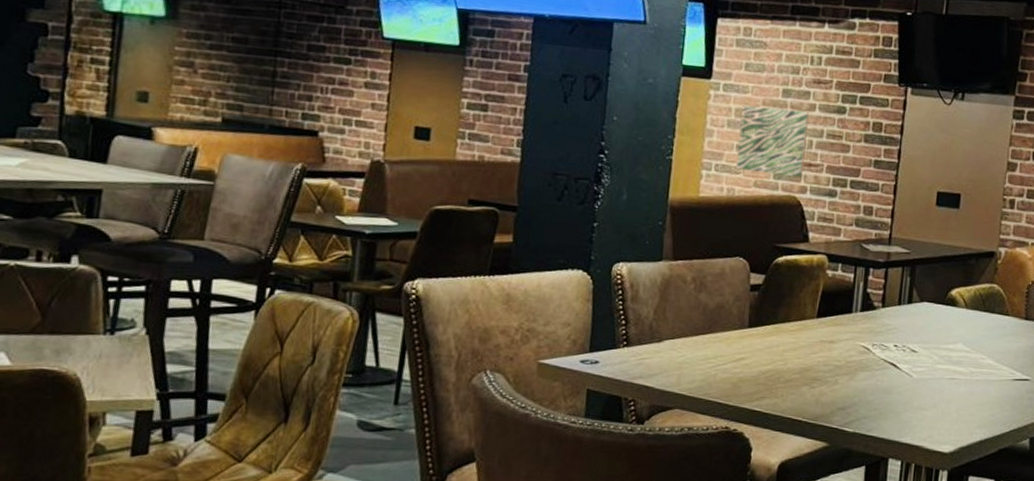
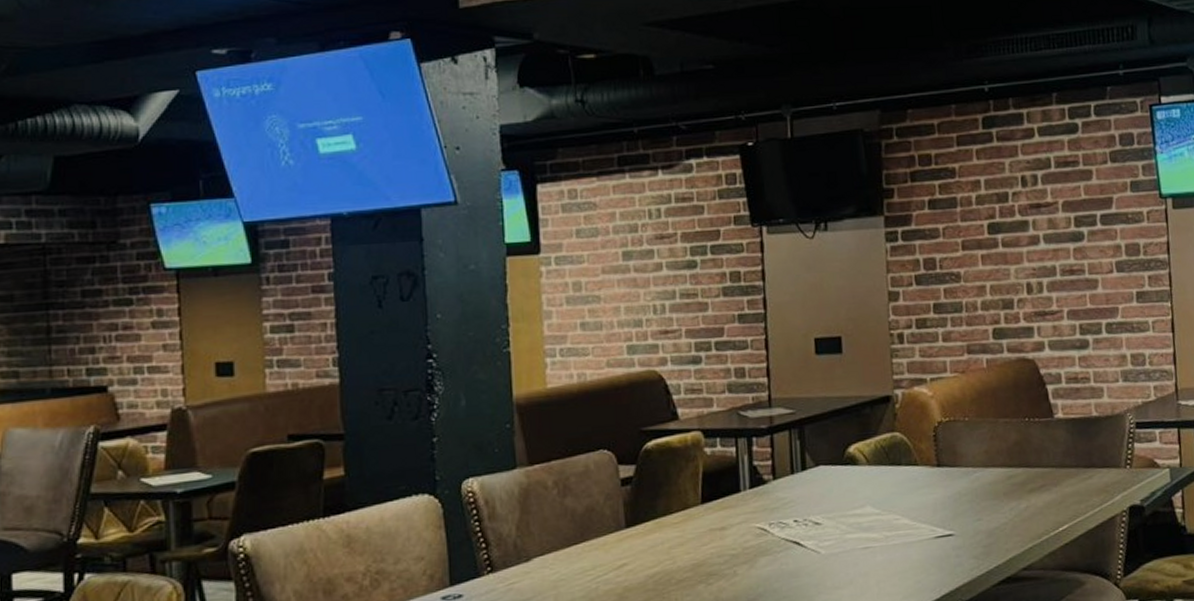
wall art: present [736,106,809,177] -> none [580,273,660,351]

